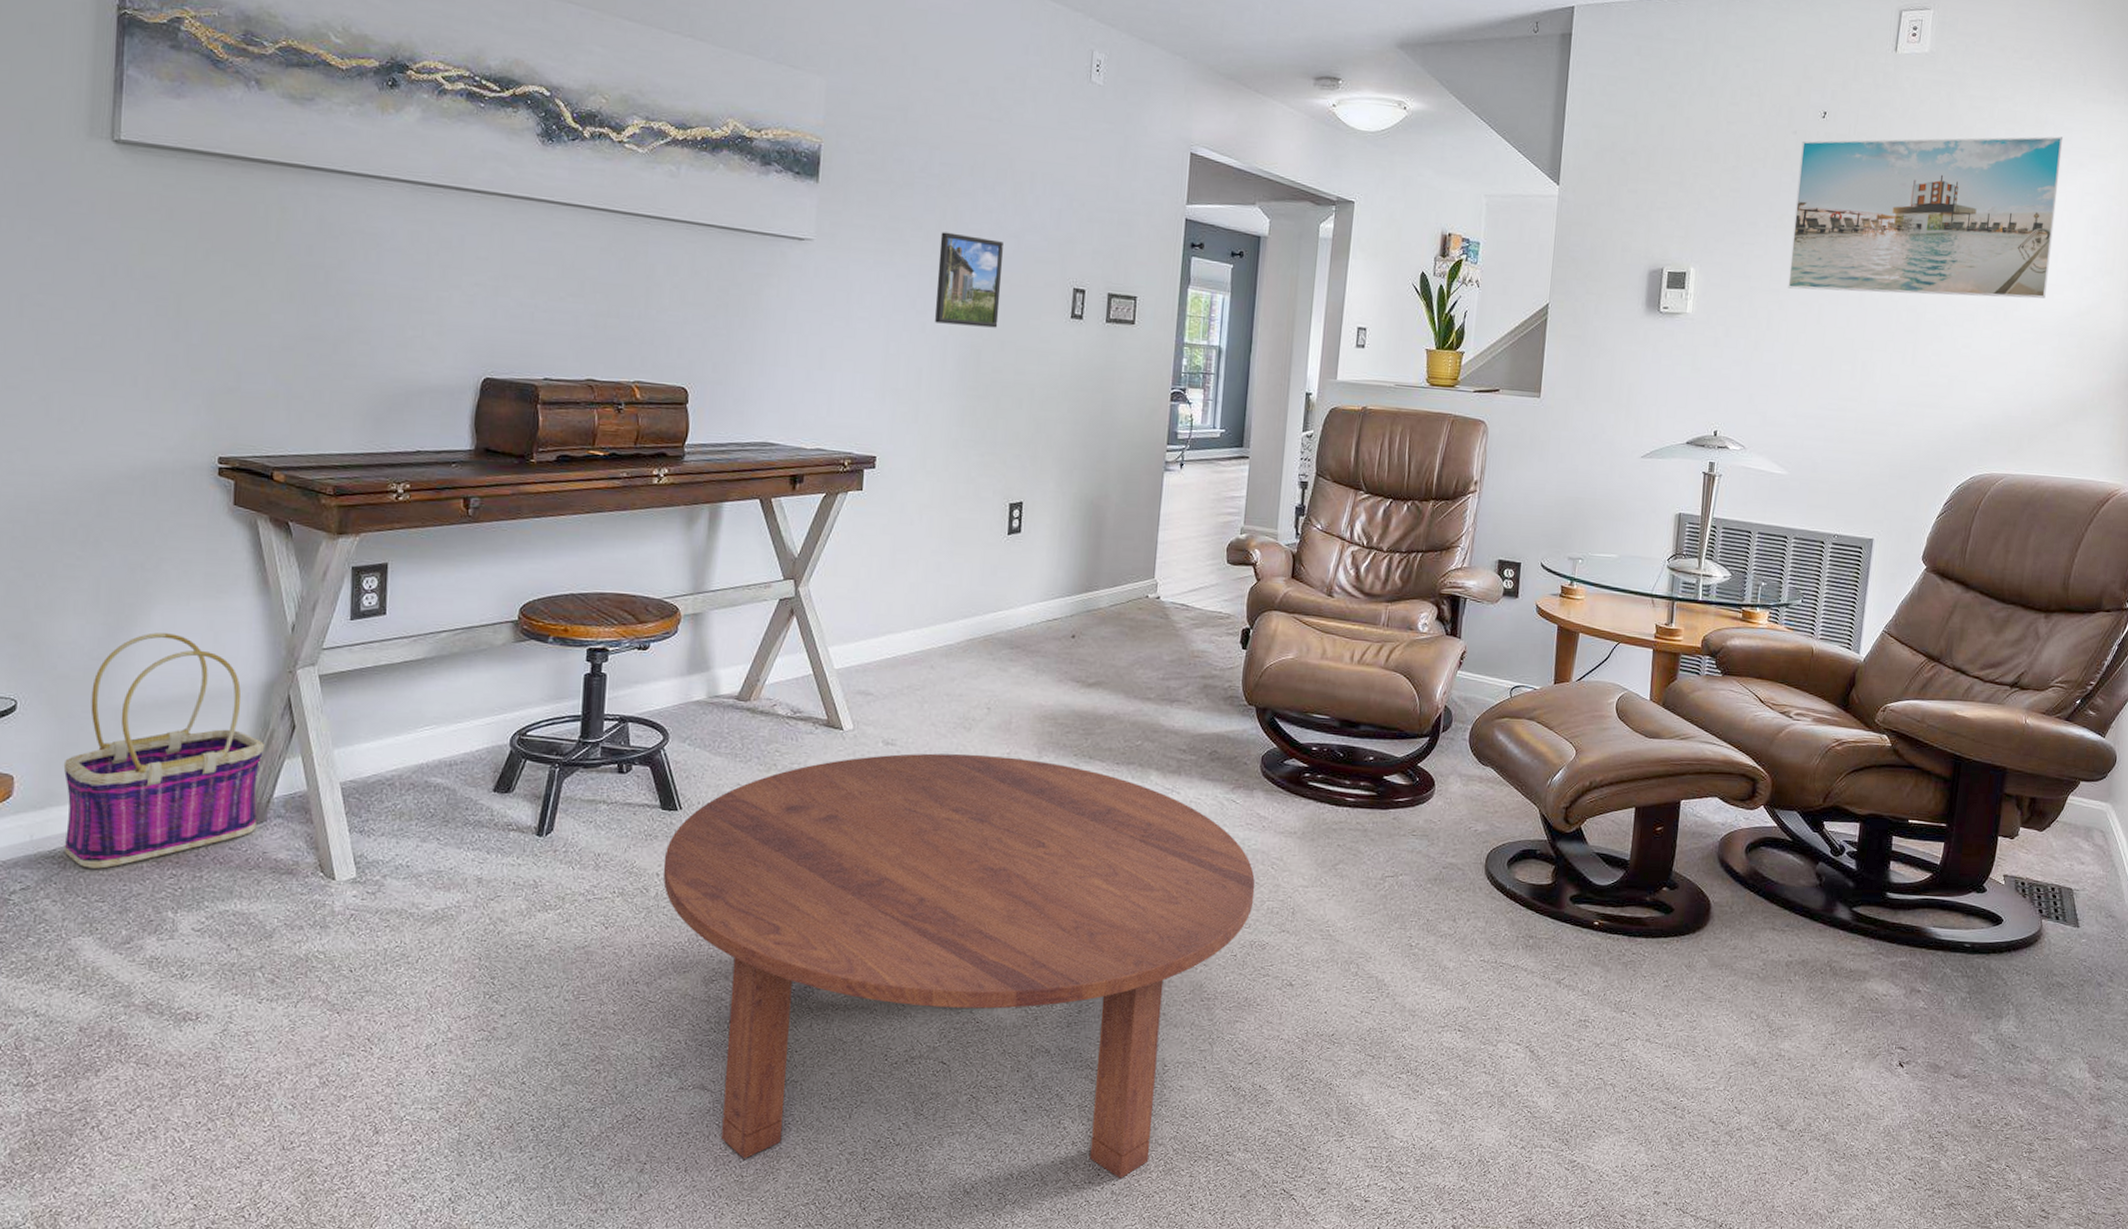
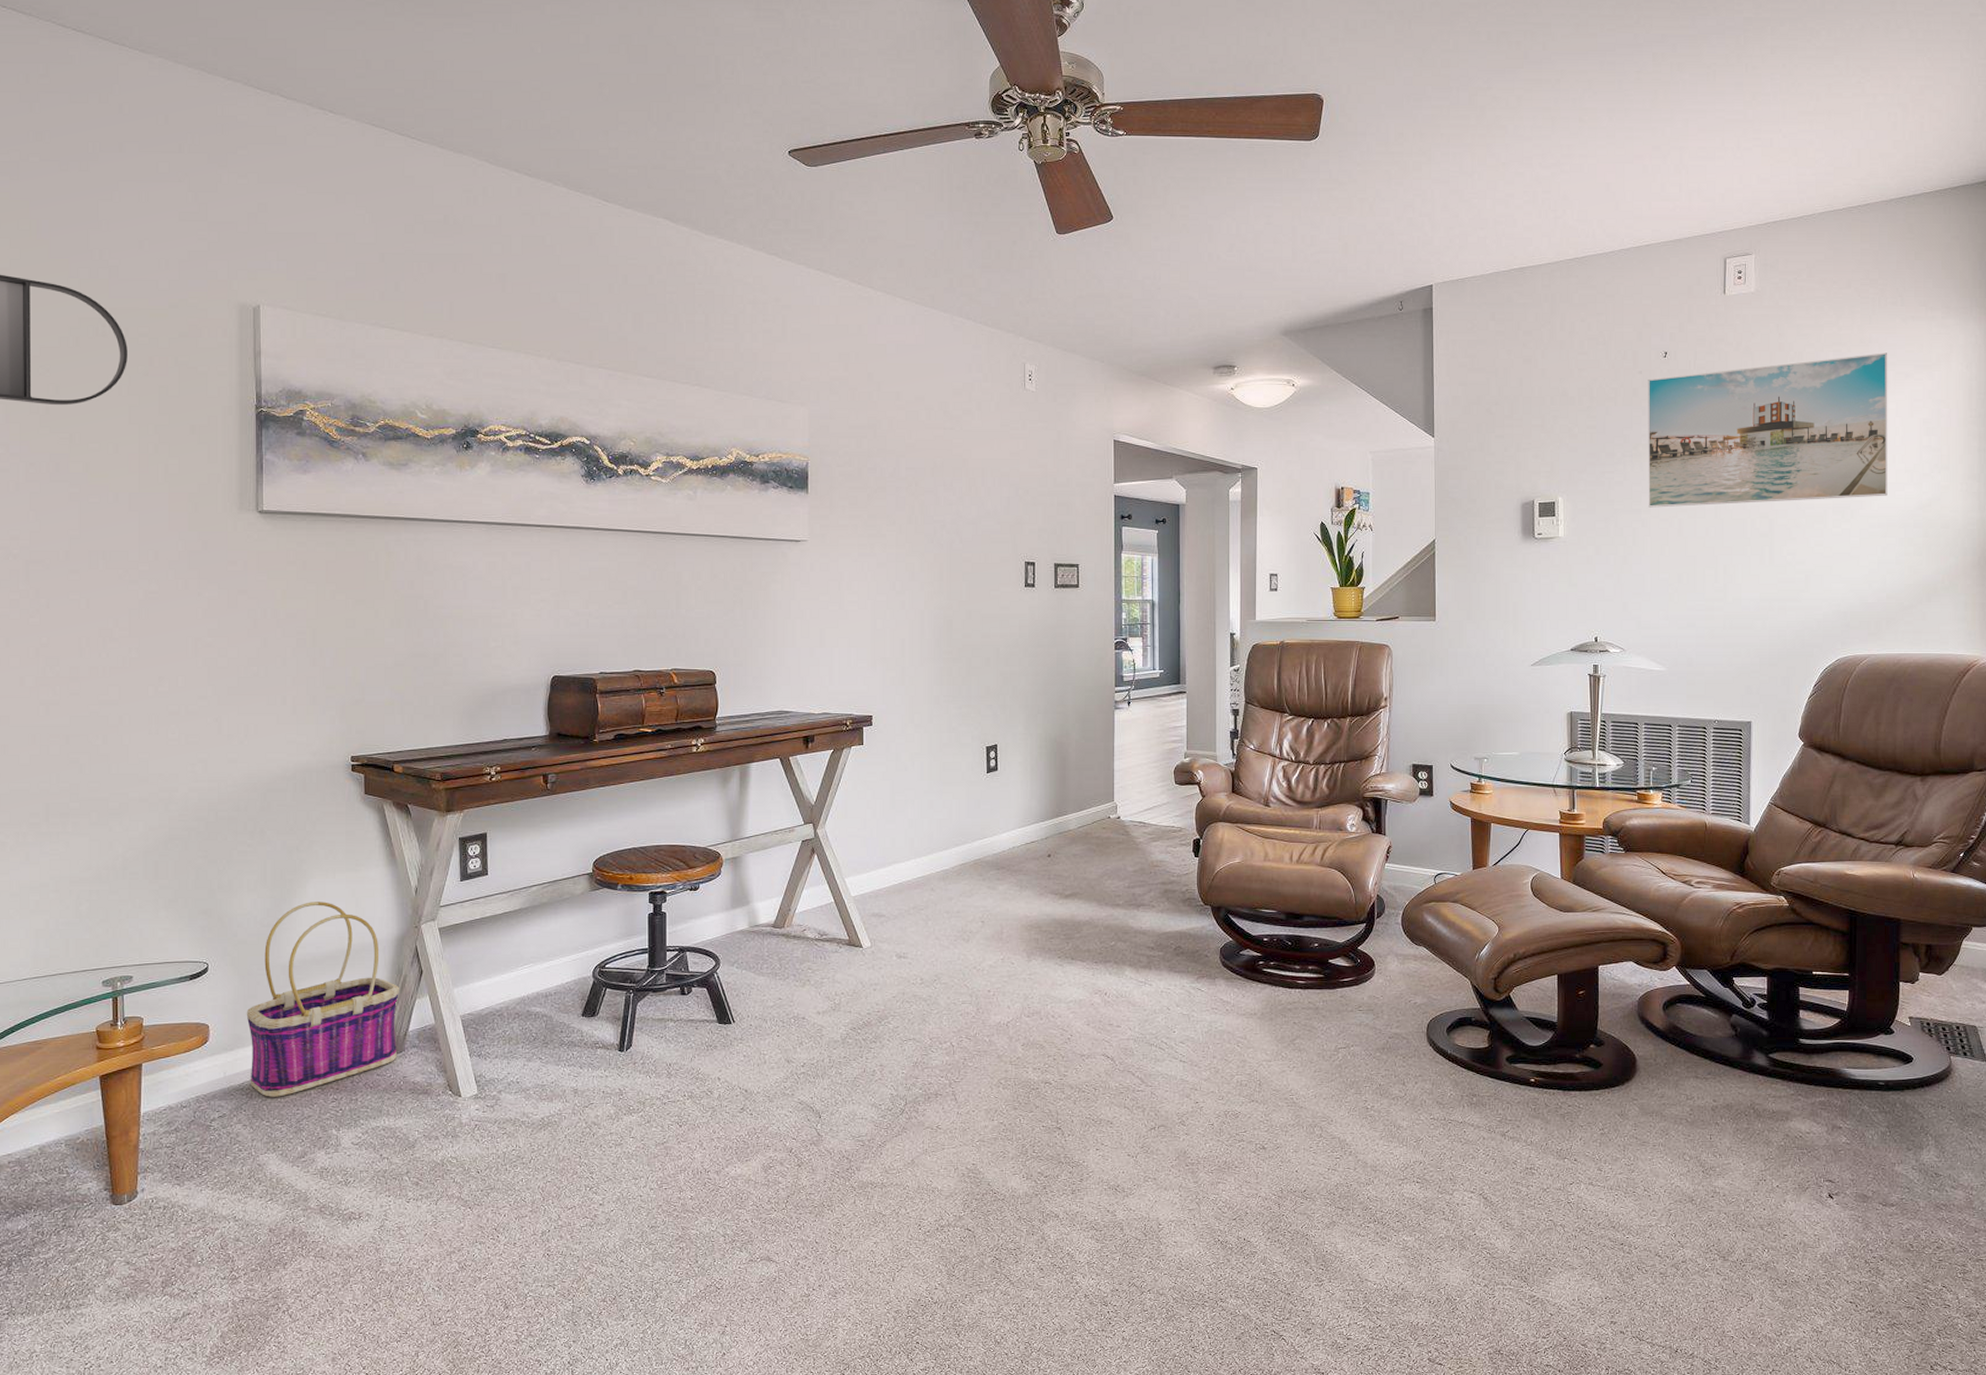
coffee table: present [663,753,1255,1179] -> none [723,961,1224,1326]
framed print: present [935,232,1003,328] -> none [911,524,965,601]

